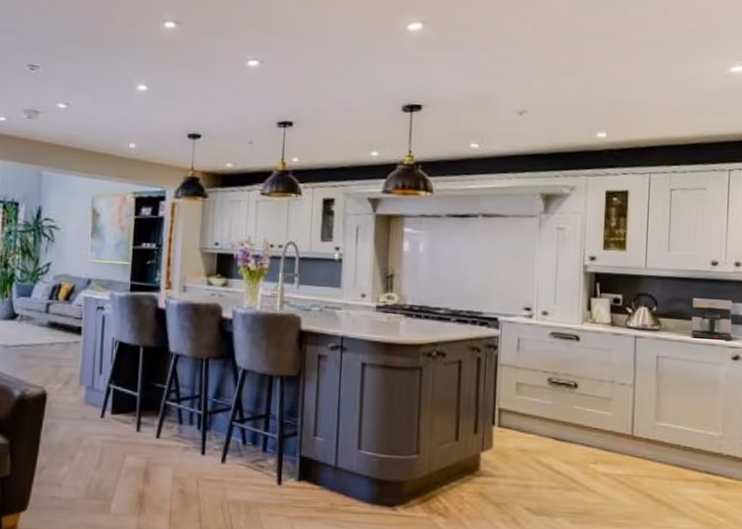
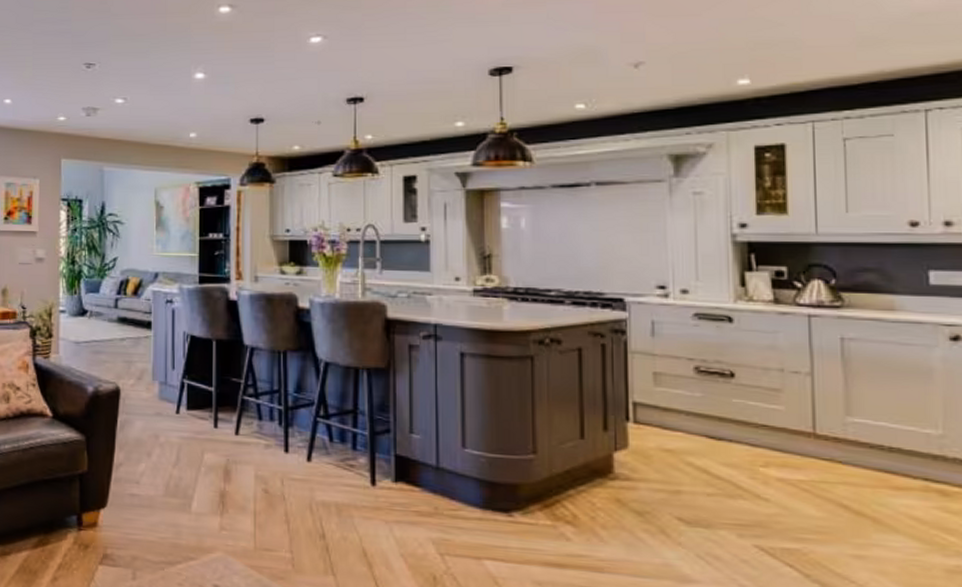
coffee maker: present [691,296,733,342] -> none [884,264,949,318]

